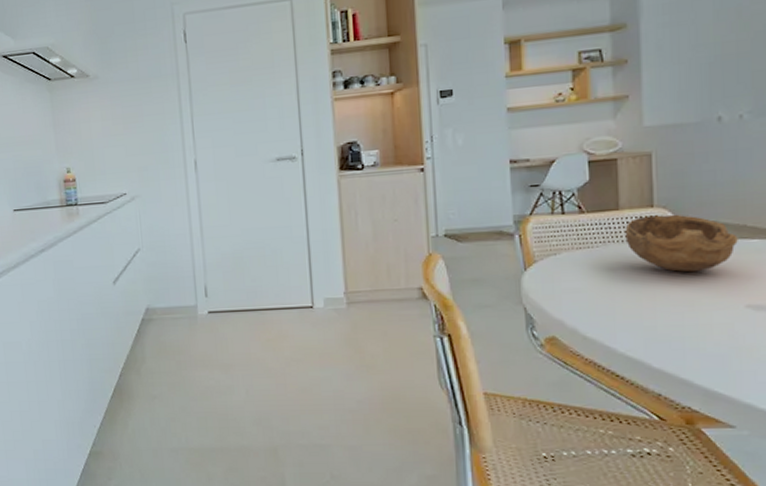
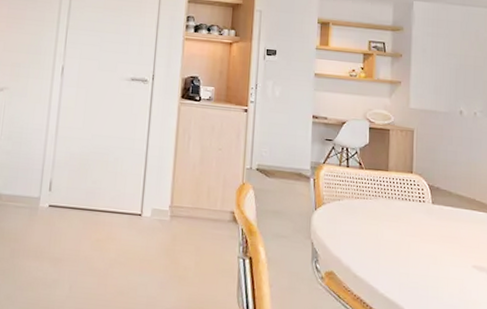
bowl: present [625,214,738,273] -> none [391,179,469,232]

